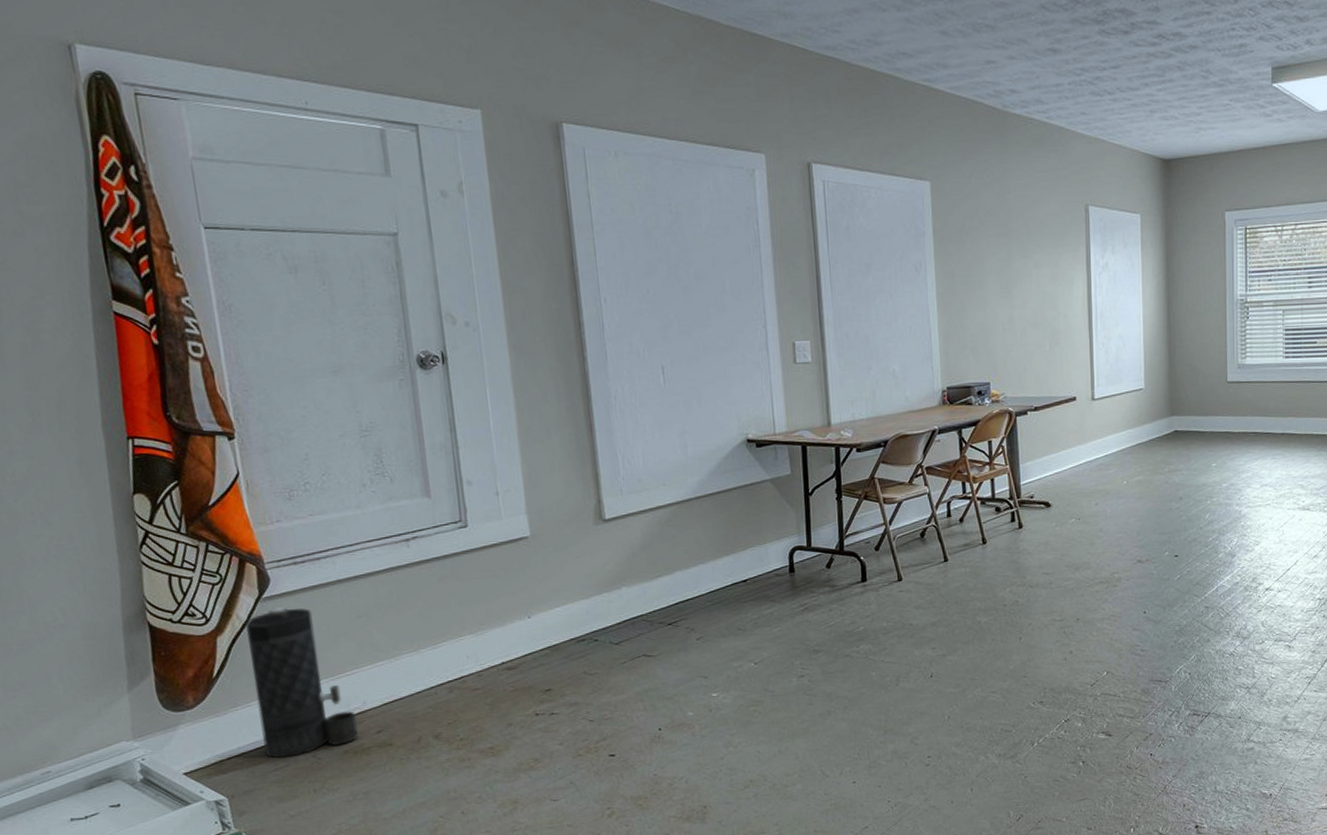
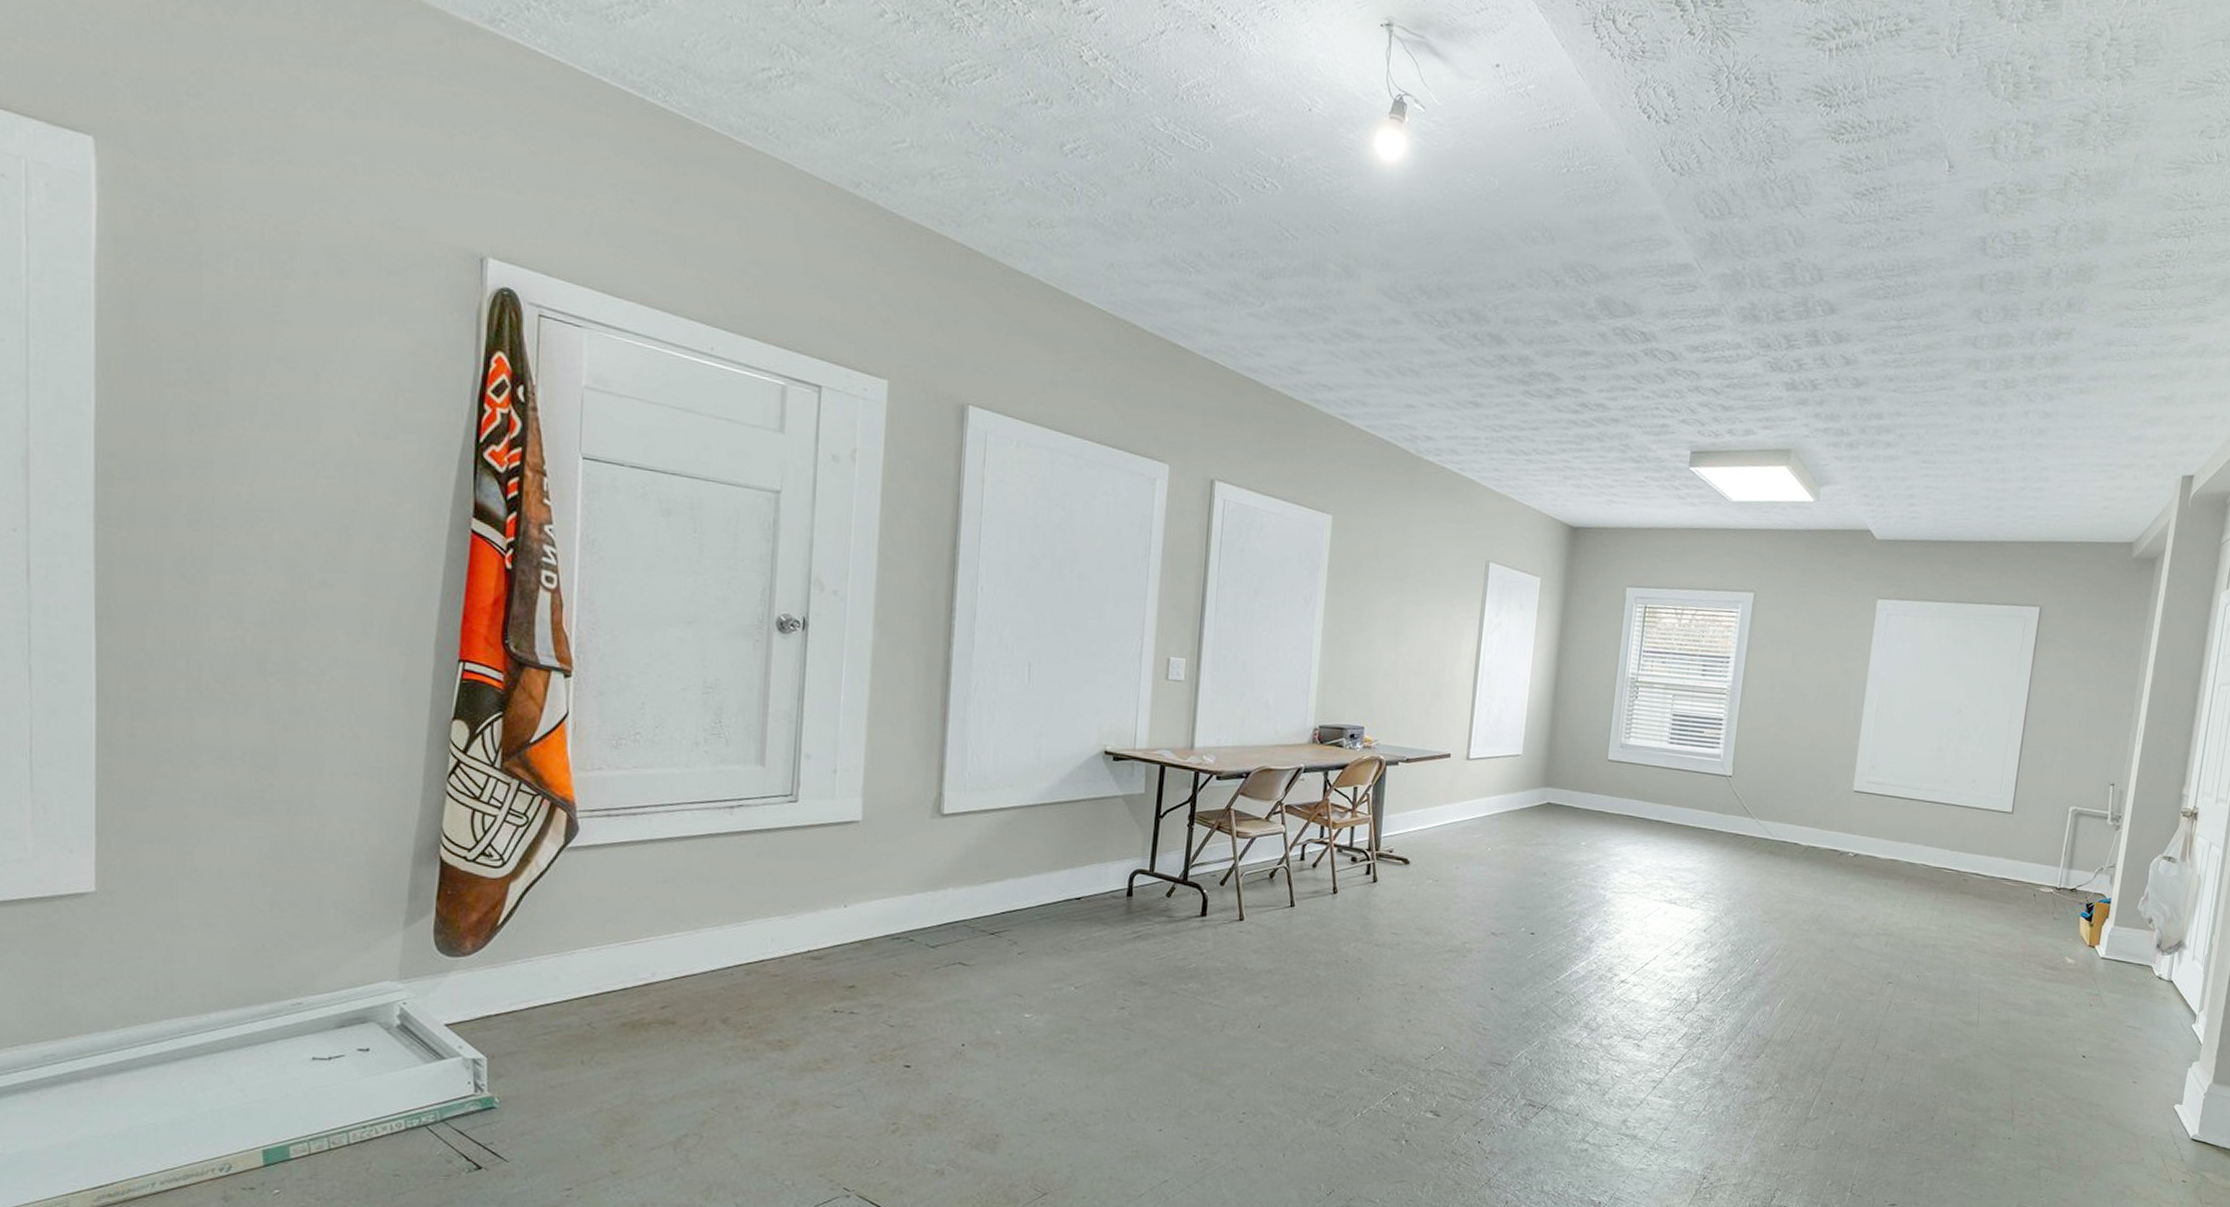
canister: present [246,606,359,758] -> none [536,858,643,1022]

